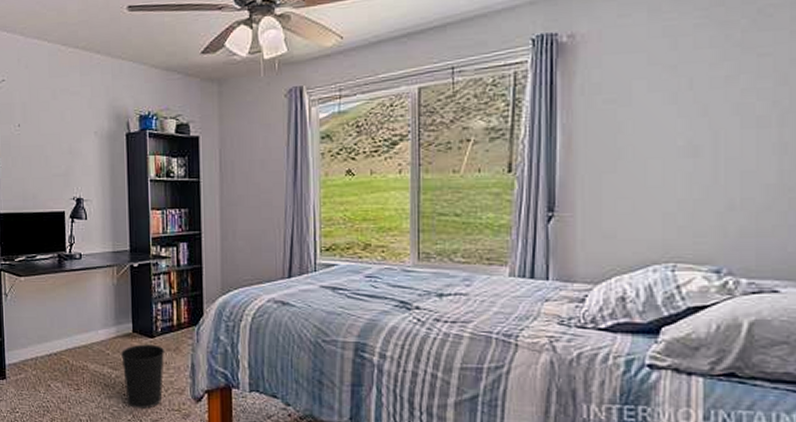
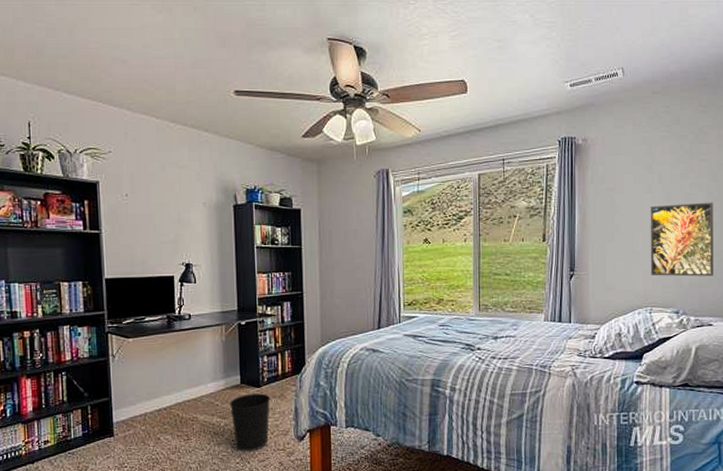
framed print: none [673,114,783,221] -> present [650,202,714,277]

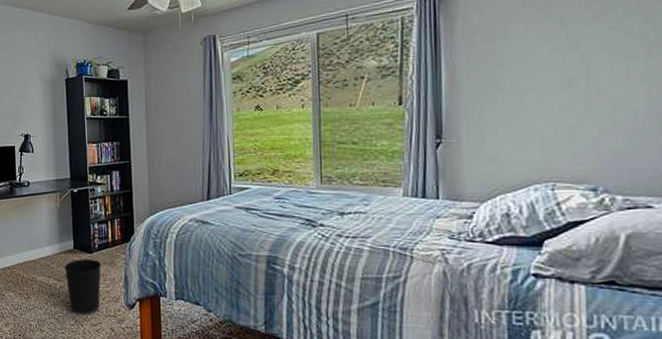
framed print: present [650,202,714,277] -> none [548,48,652,144]

